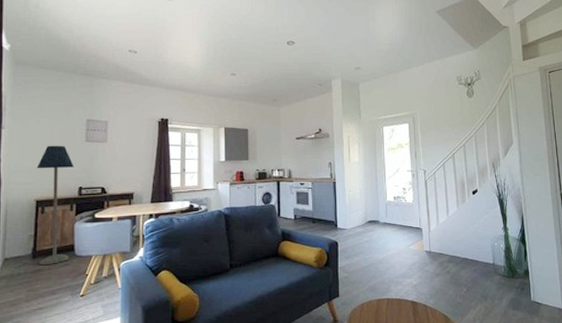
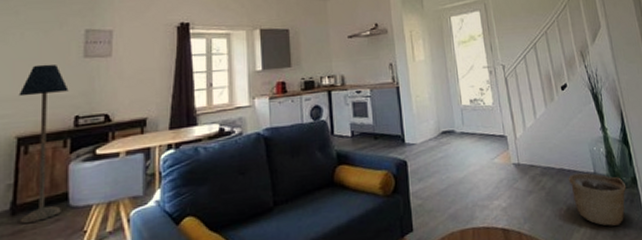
basket: none [471,263,519,307] -> present [569,172,627,226]

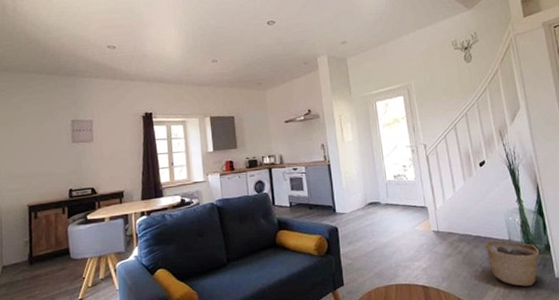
floor lamp: present [18,64,69,224] -> none [26,148,65,271]

